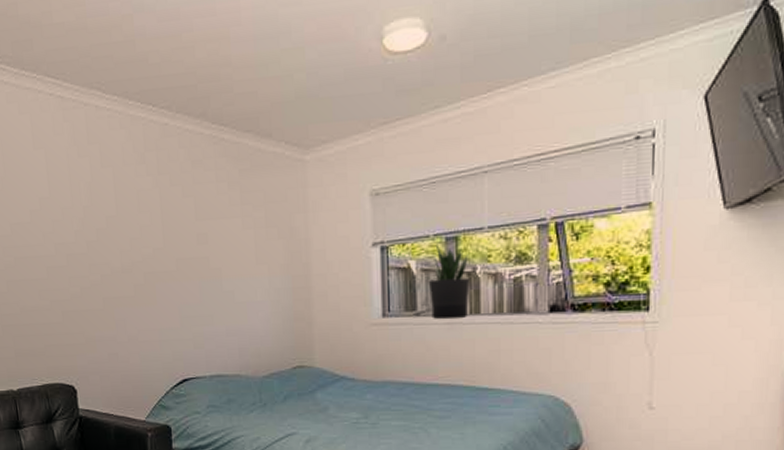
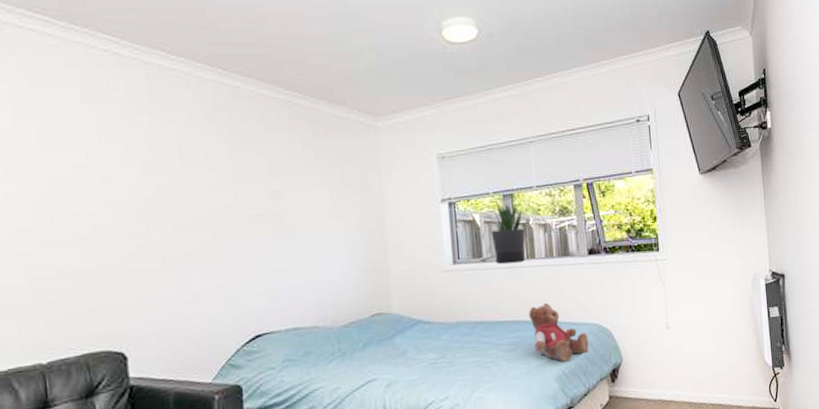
teddy bear: none [468,366,540,436] -> present [529,302,589,362]

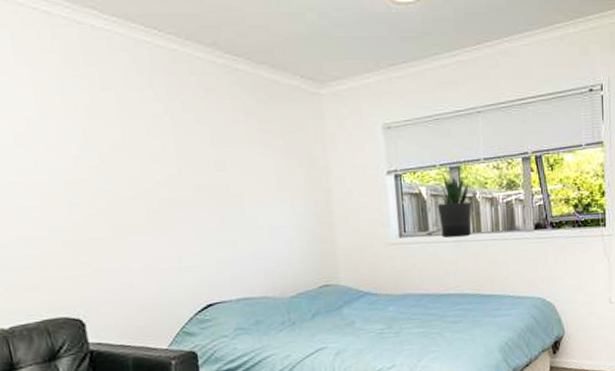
teddy bear: present [529,302,589,362] -> none [474,276,532,334]

